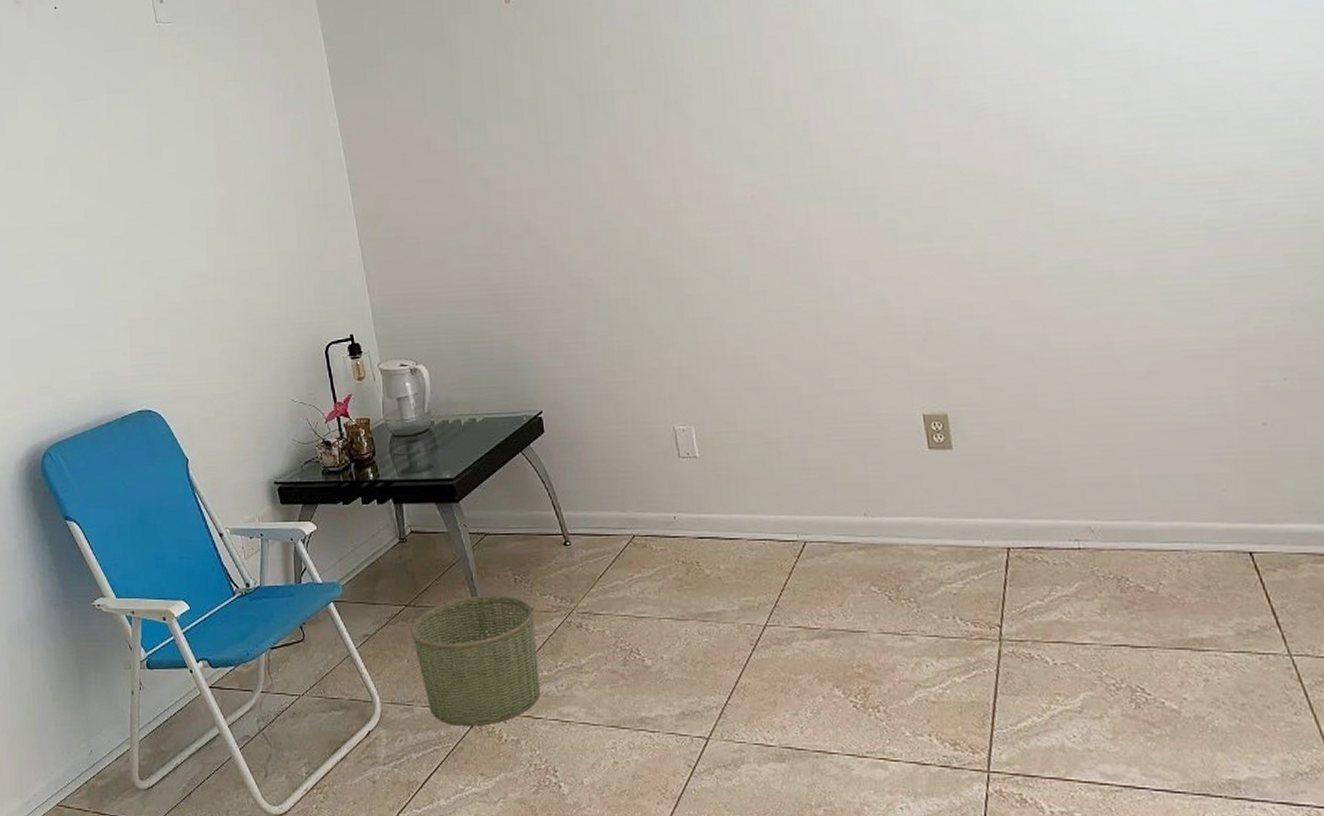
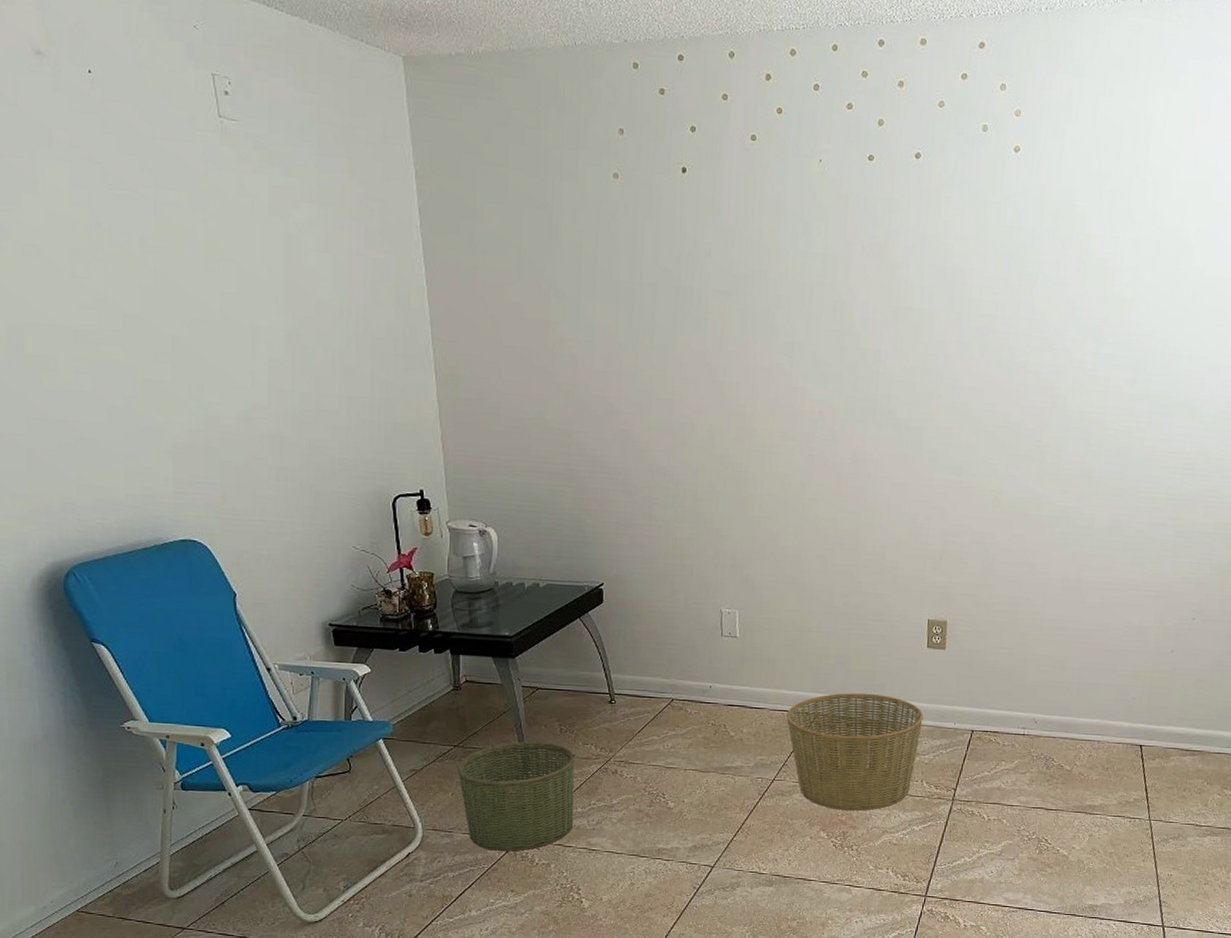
basket: none [769,510,942,660] -> present [787,692,923,811]

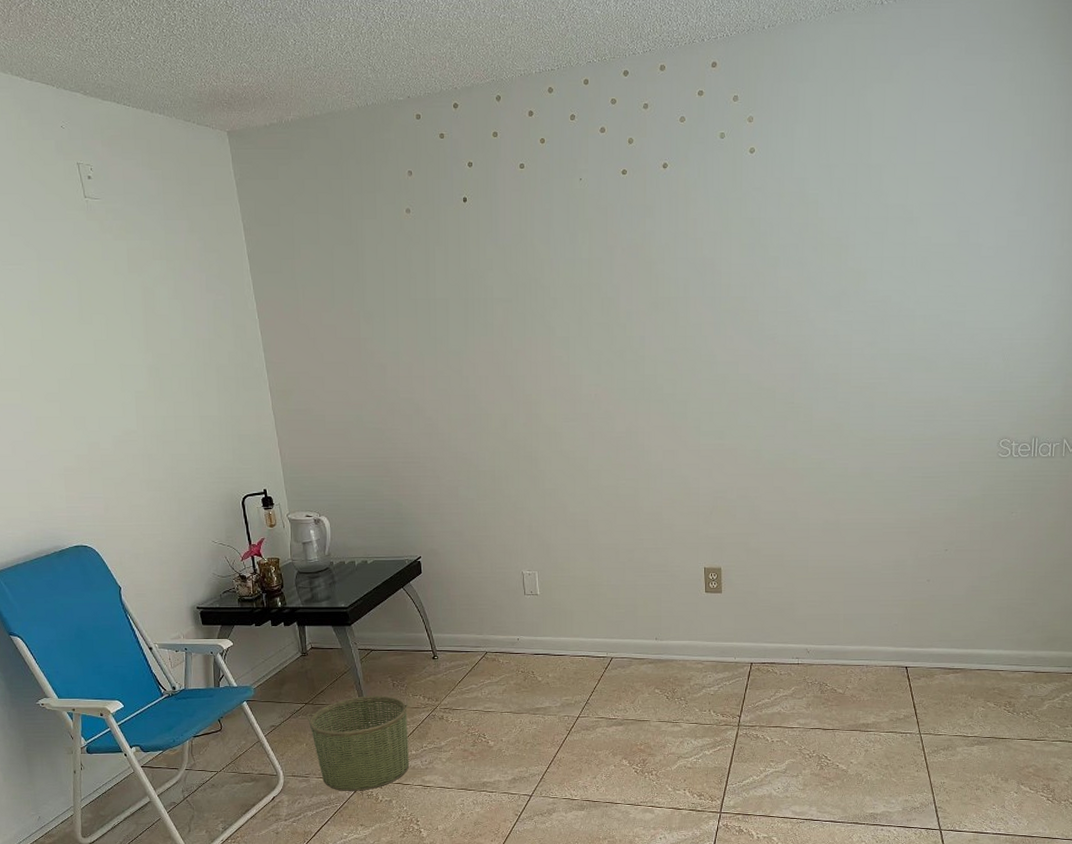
basket: present [787,692,923,811] -> none [586,636,706,740]

